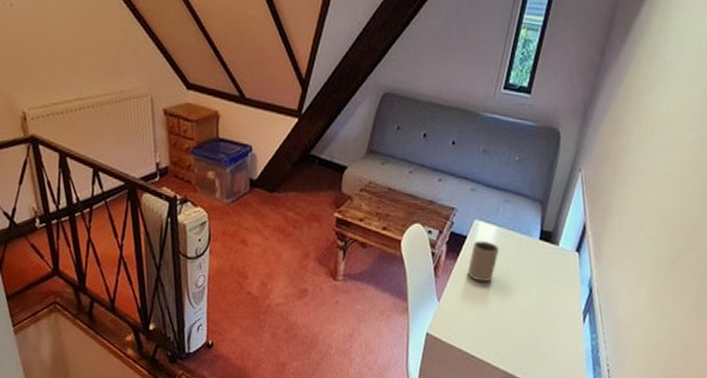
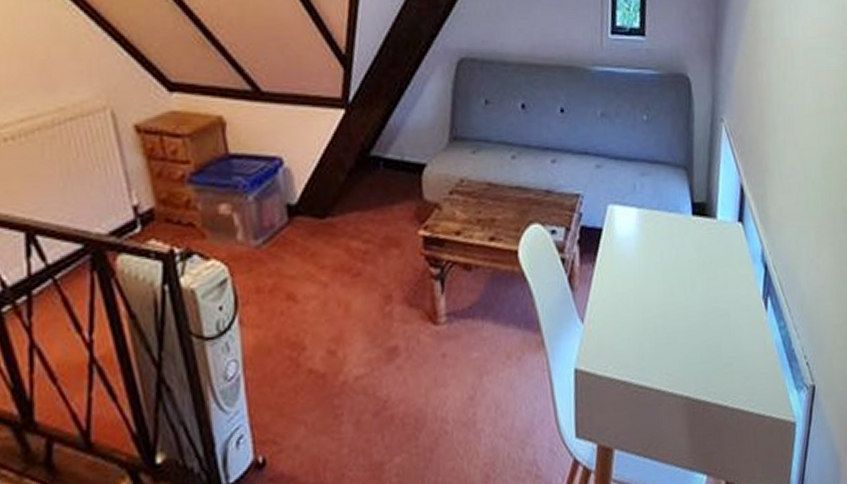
mug: present [467,240,499,282] -> none [612,229,647,285]

